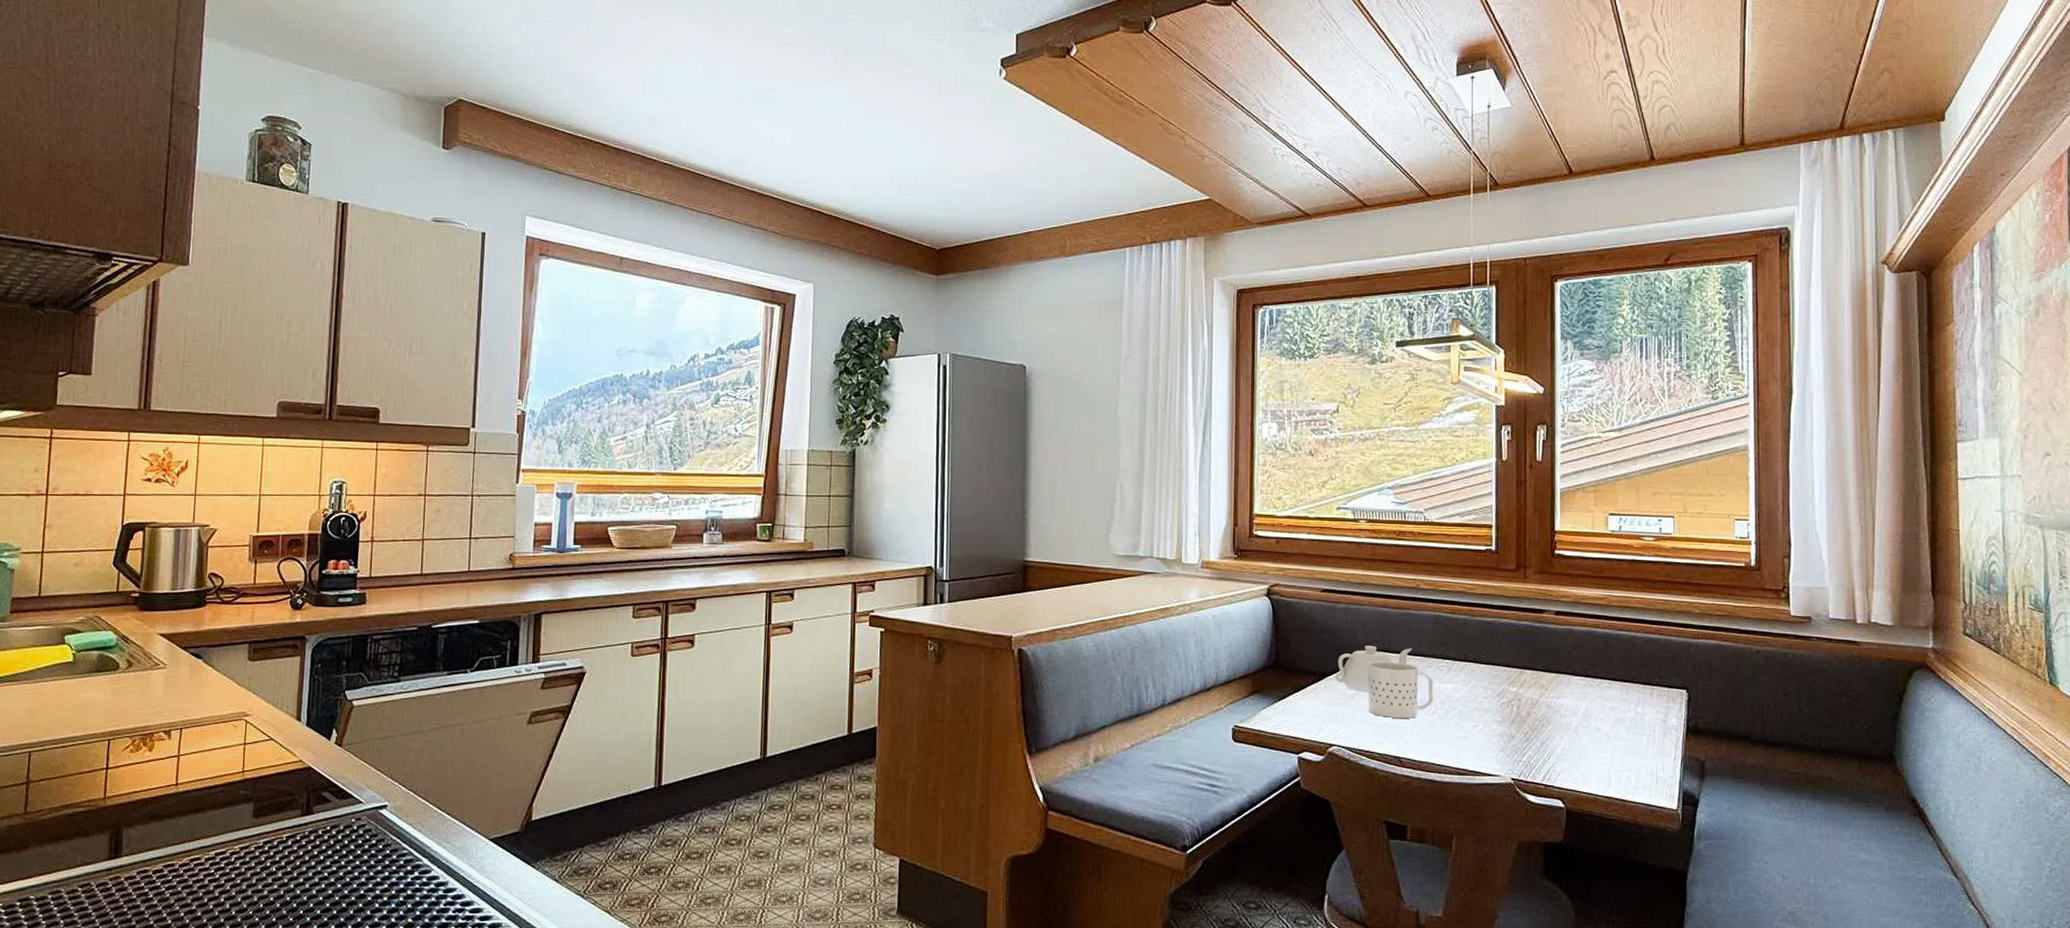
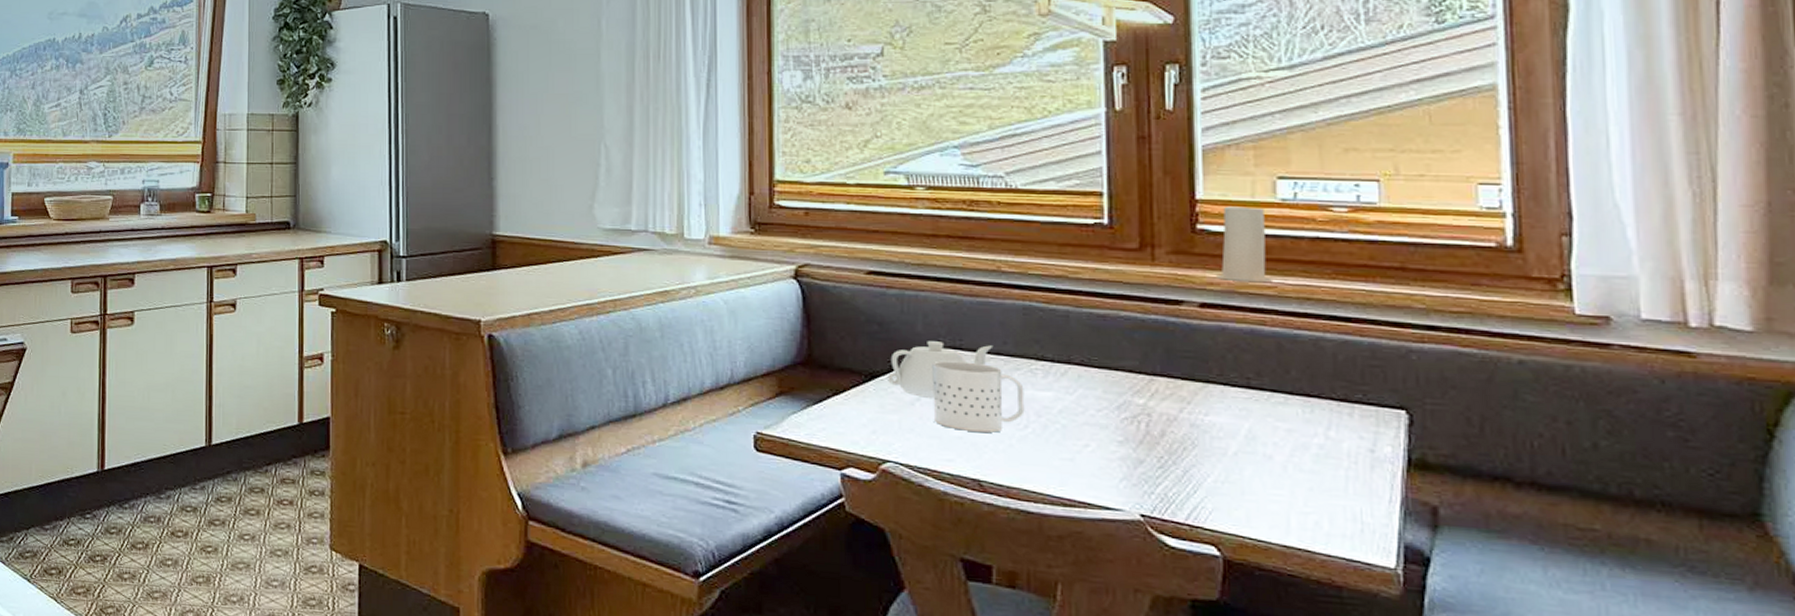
candle: none [1567,536,1605,595] -> present [1217,206,1274,283]

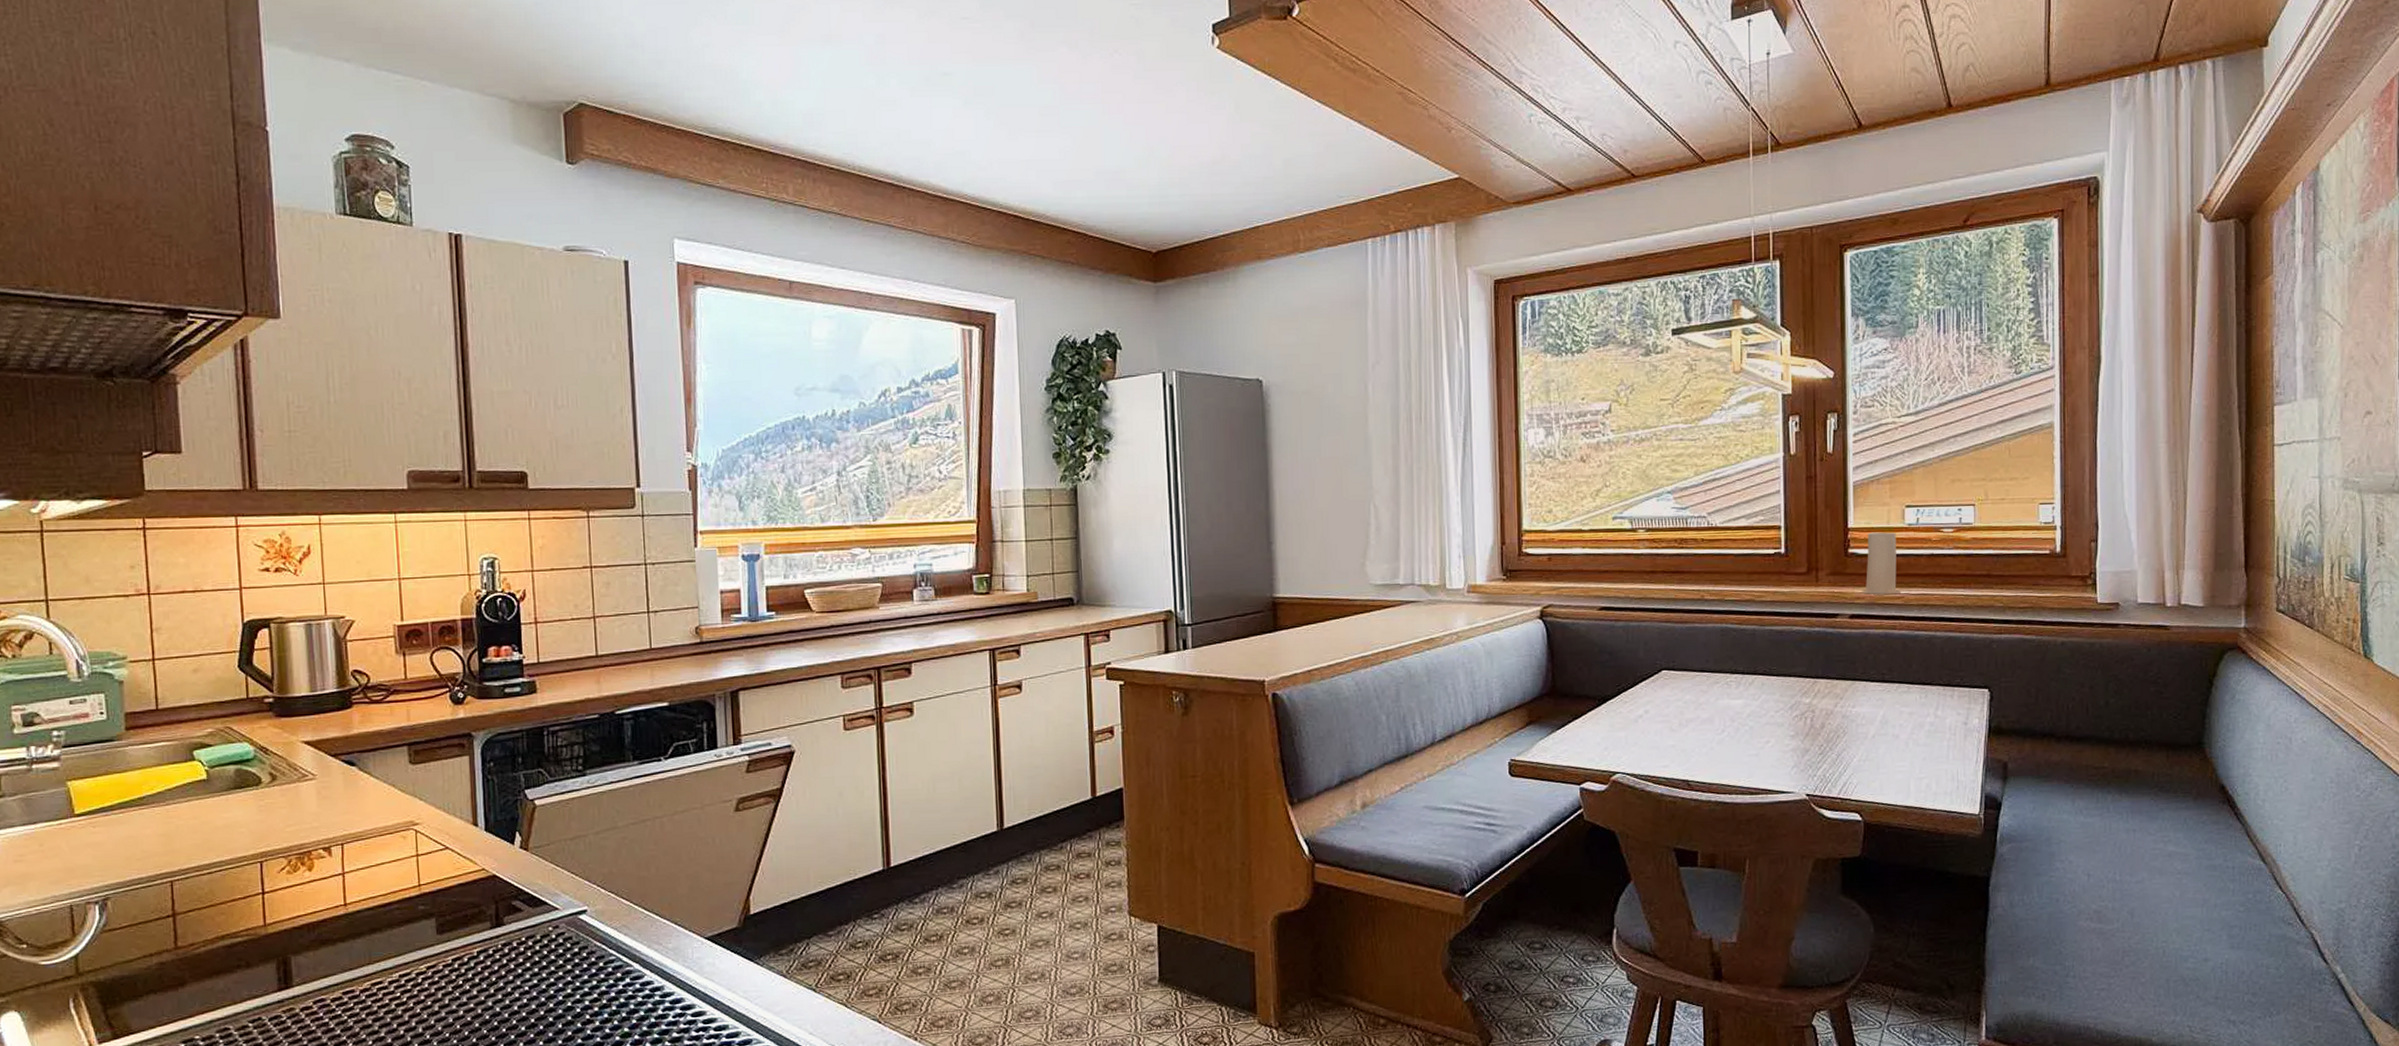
teapot: present [887,341,994,400] -> none [1616,664,1699,716]
mug: present [932,360,1025,433] -> none [1651,680,1722,740]

